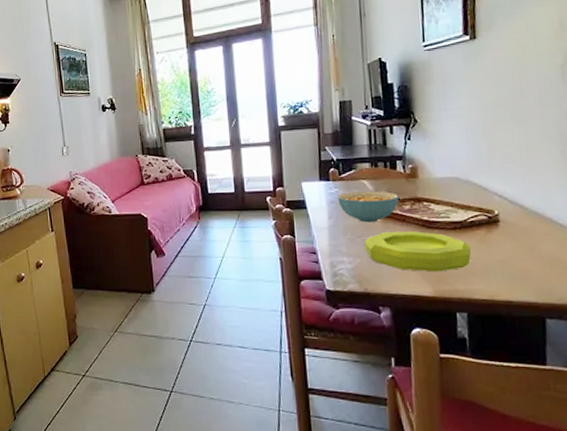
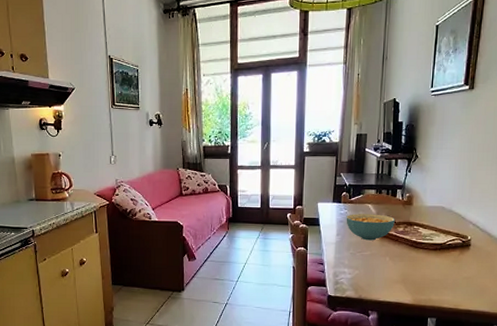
bowl: present [364,231,471,272] -> none [362,250,445,284]

